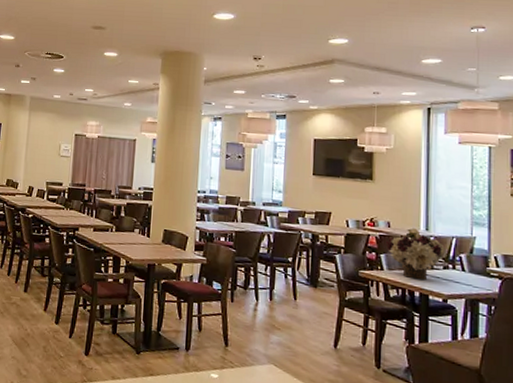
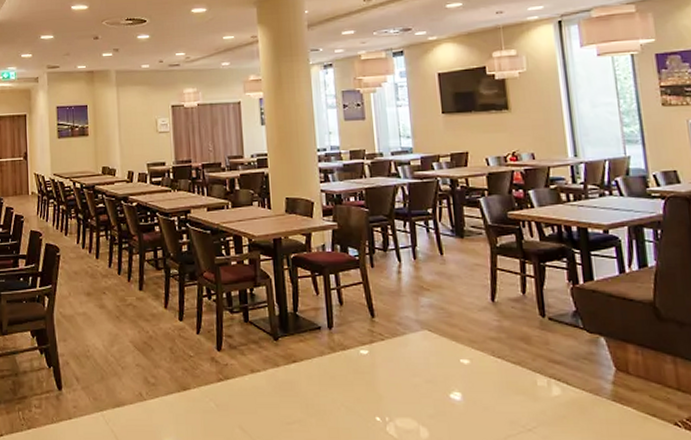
flower arrangement: present [386,227,445,281] -> none [533,156,598,213]

